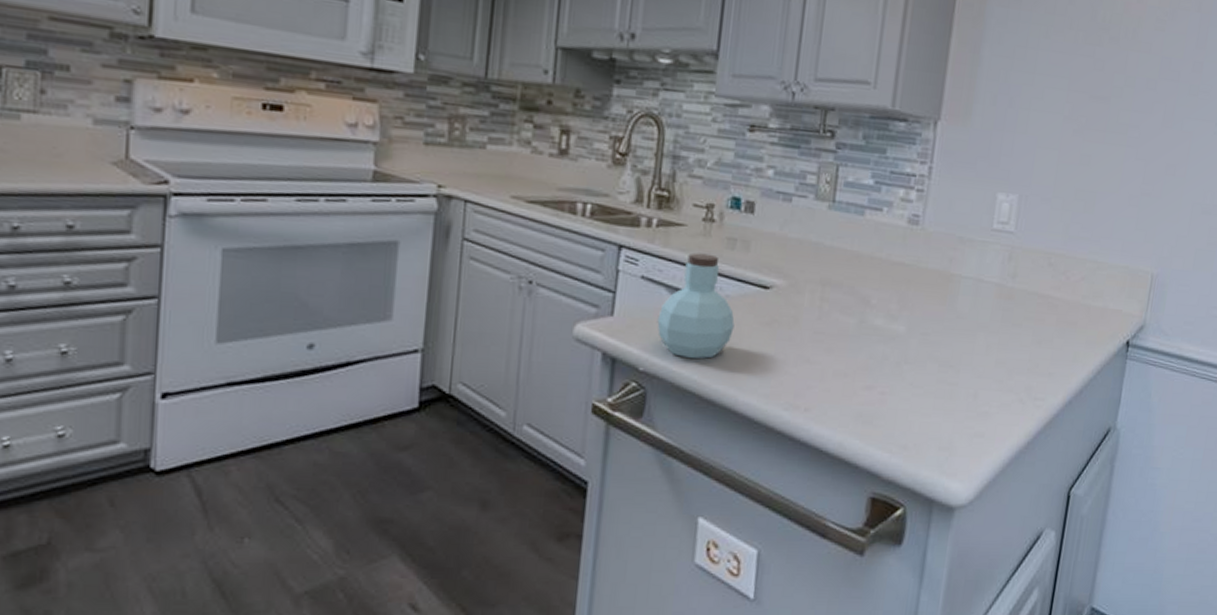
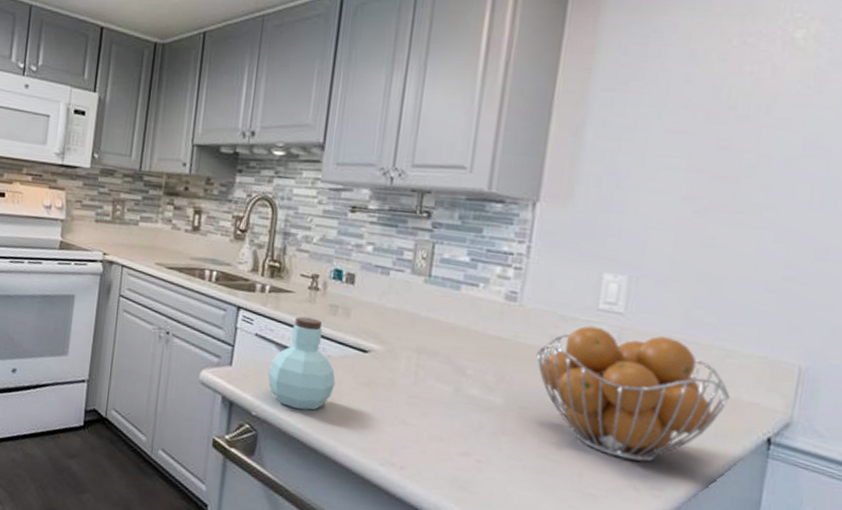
fruit basket: none [937,246,1099,375] -> present [536,326,730,462]

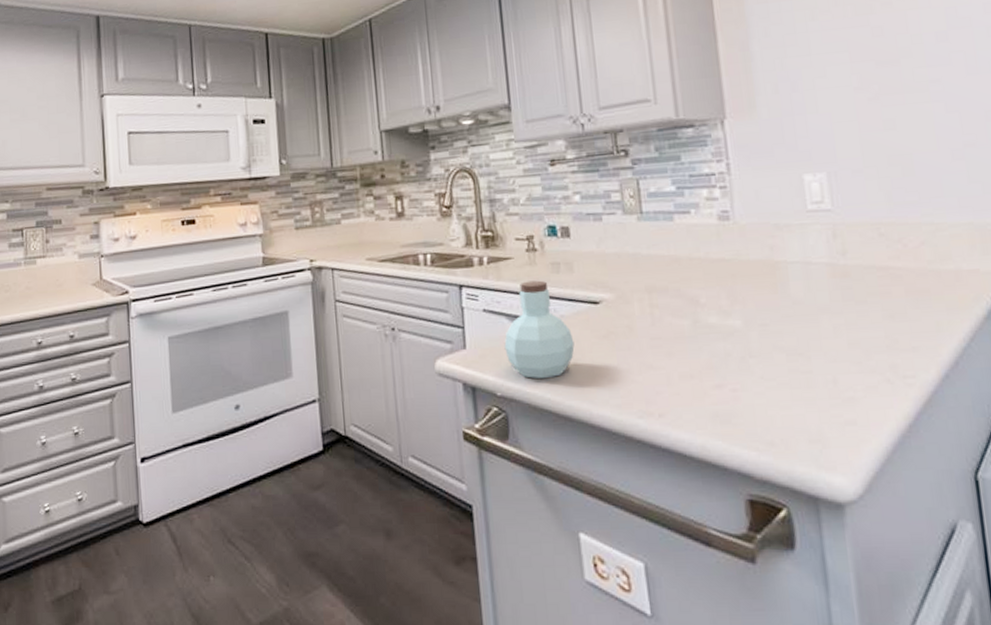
fruit basket: present [536,326,730,462] -> none [761,223,951,354]

